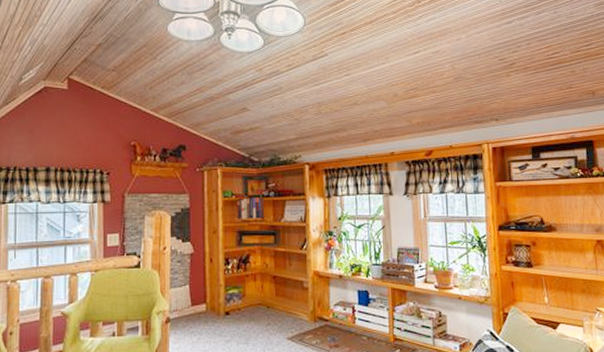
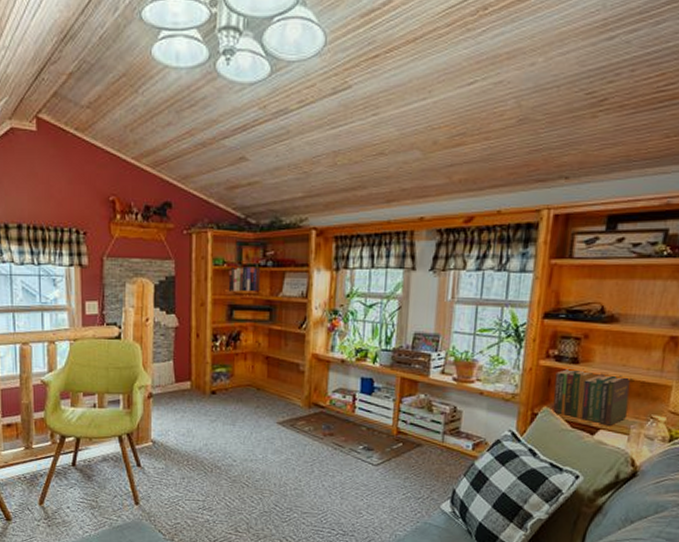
books: none [516,271,579,320] -> present [552,368,631,426]

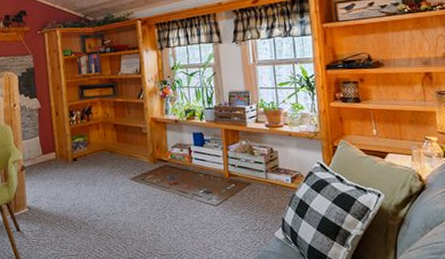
books: present [552,368,631,426] -> none [344,105,407,150]

